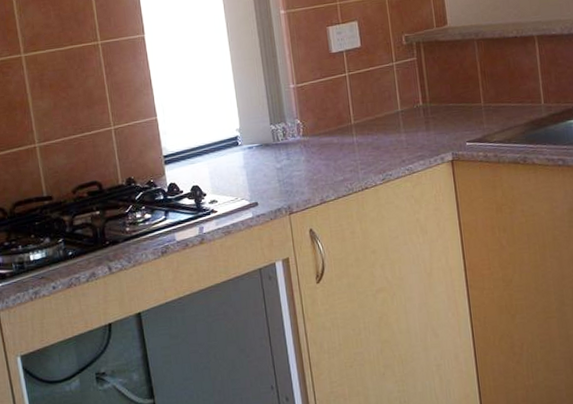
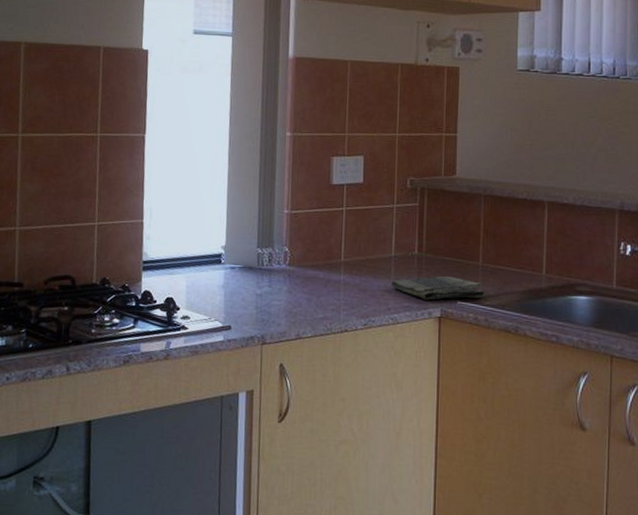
dish towel: none [402,121,491,147] -> present [391,276,485,300]

